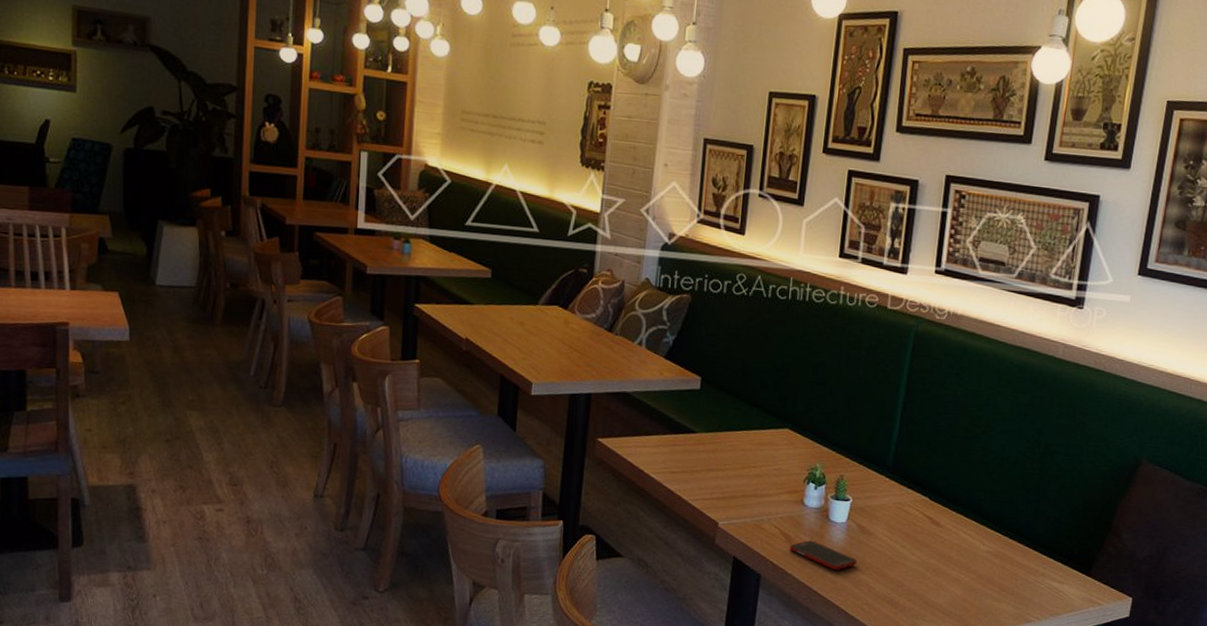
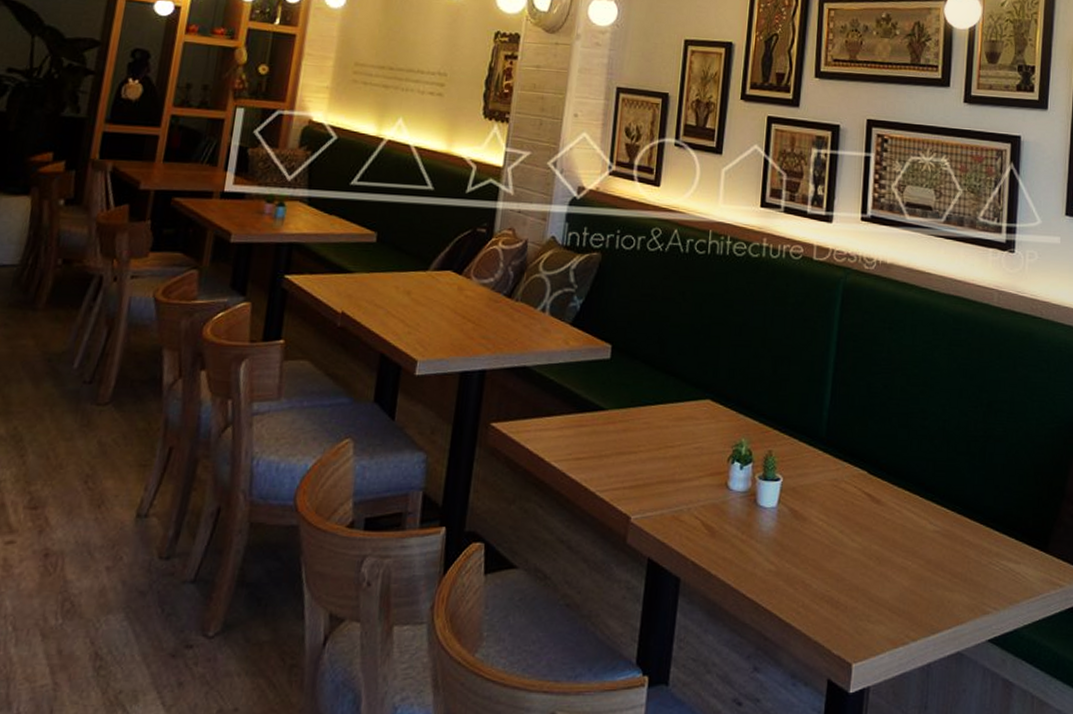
cell phone: present [789,540,858,571] -> none [712,531,791,567]

